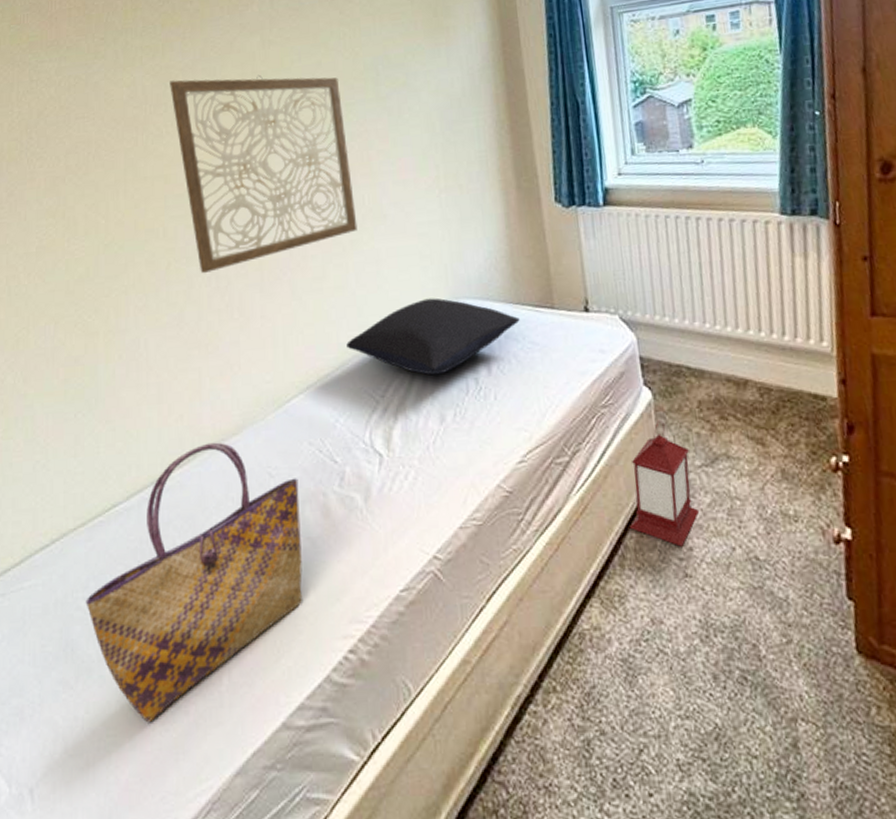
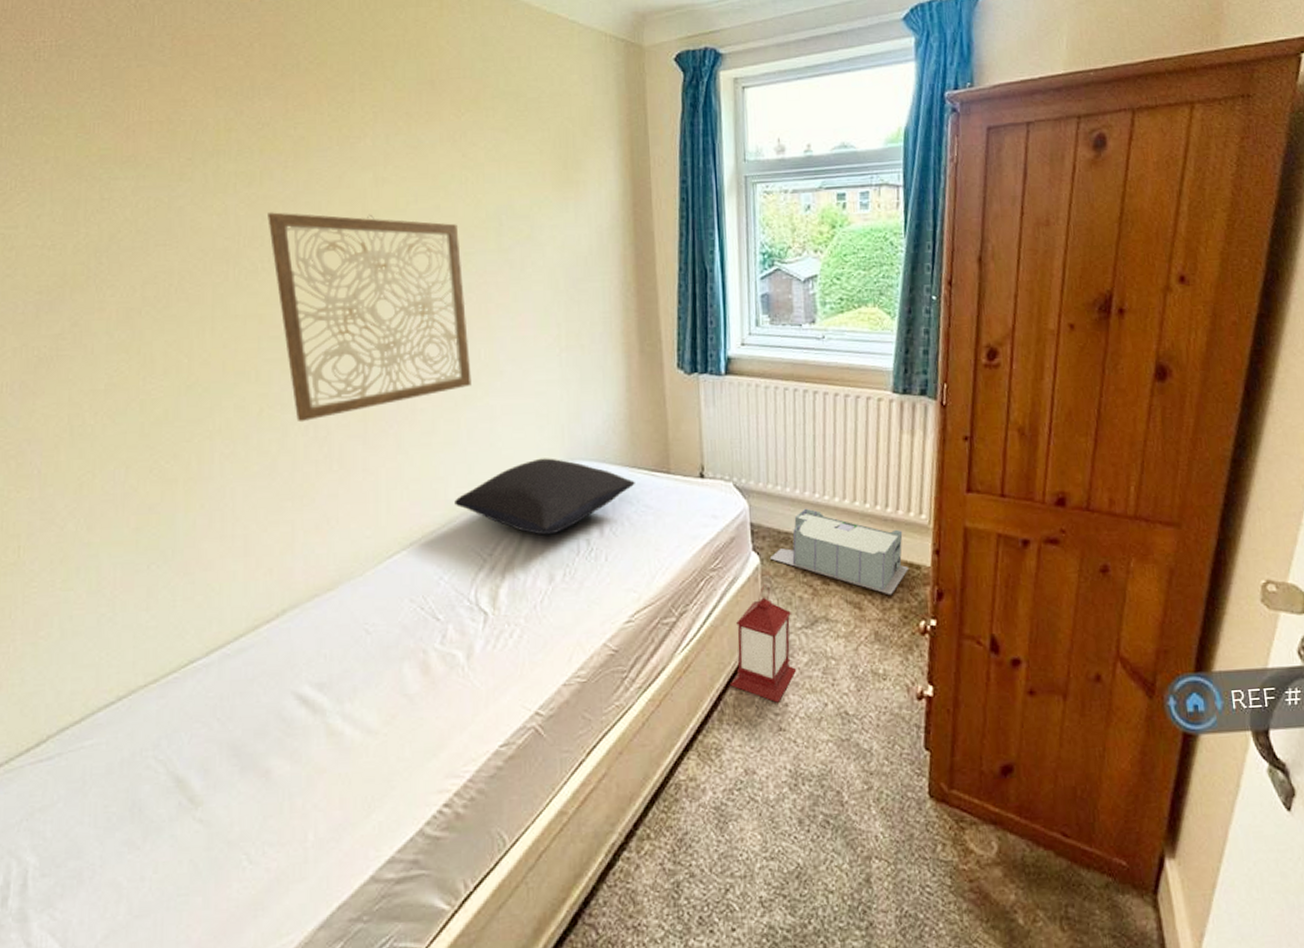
tote bag: present [86,442,302,723] -> none [156,597,398,881]
storage bin: none [662,339,813,430] -> present [769,508,908,595]

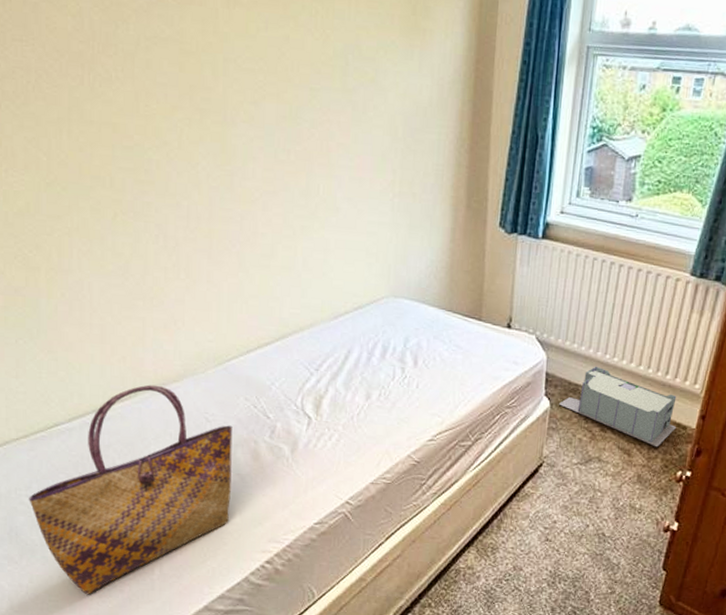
tote bag: none [156,597,398,881] -> present [29,384,233,595]
wall art: present [268,212,472,423] -> none [121,20,310,231]
pillow: present [455,458,635,535] -> none [288,292,449,360]
lantern: present [729,583,797,703] -> none [510,424,570,520]

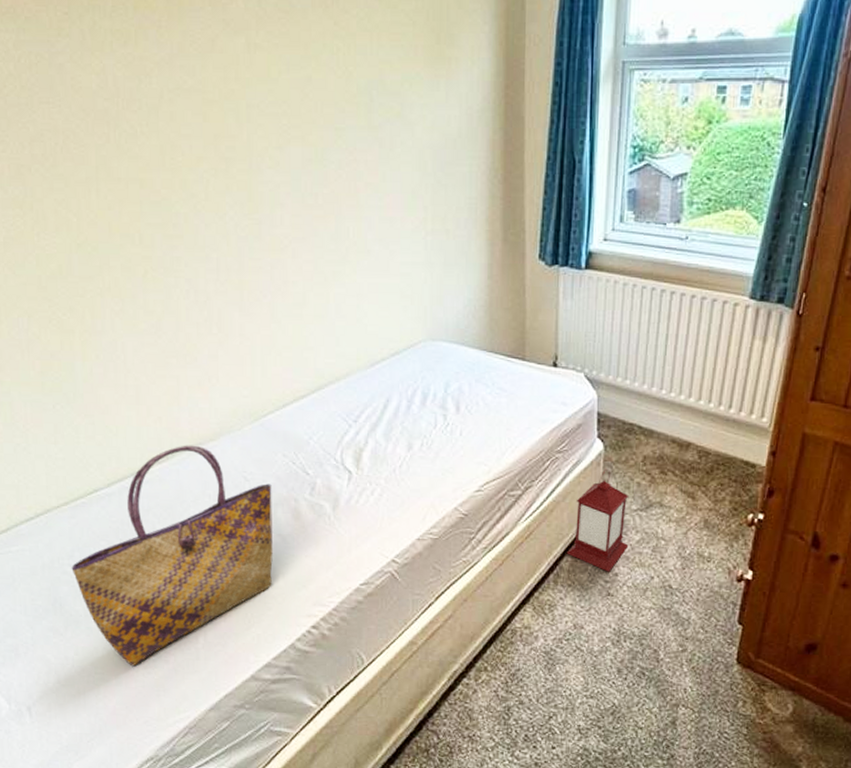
lantern: none [510,424,570,520] -> present [566,468,629,572]
storage bin: present [558,366,677,448] -> none [612,403,744,489]

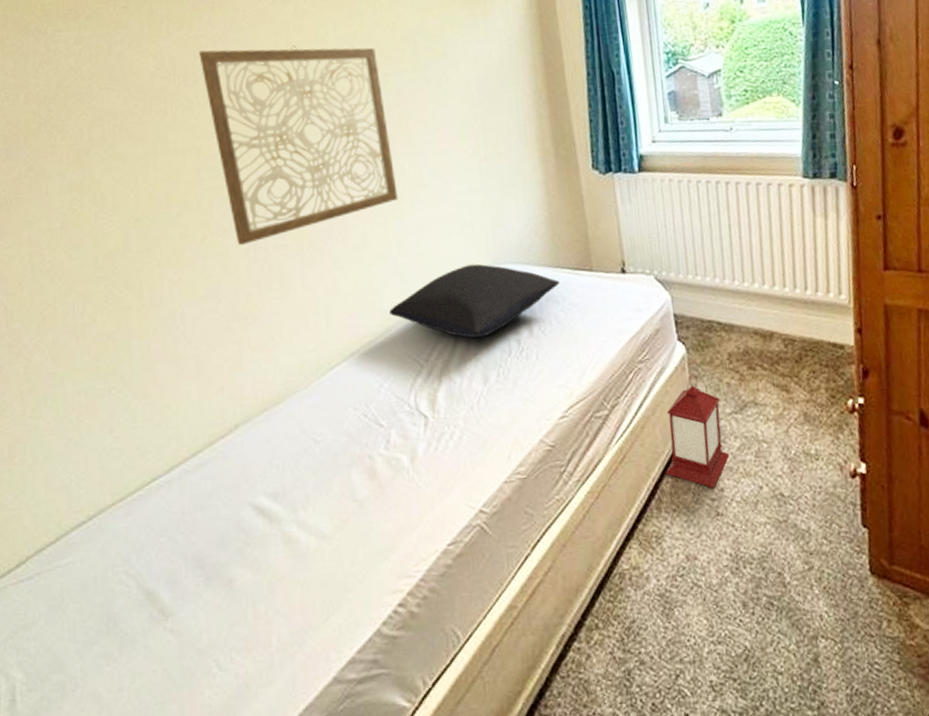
tote bag: present [71,445,273,667] -> none [127,411,351,689]
wall art: none [144,74,340,286] -> present [199,45,398,246]
pillow: none [323,336,491,408] -> present [389,263,560,339]

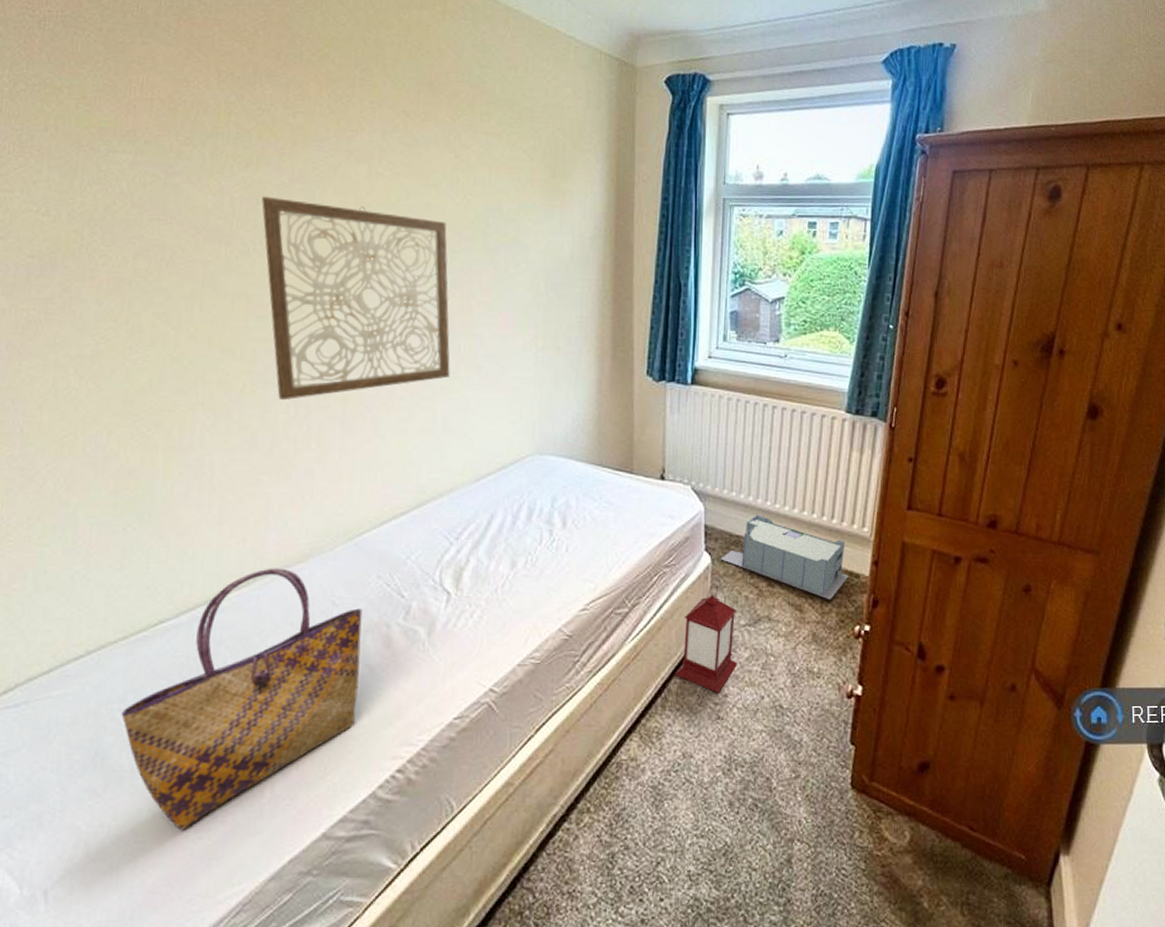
tote bag: none [127,411,351,689] -> present [121,568,362,831]
pillow: present [389,263,560,339] -> none [426,451,599,524]
storage bin: none [694,296,832,376] -> present [720,514,848,600]

